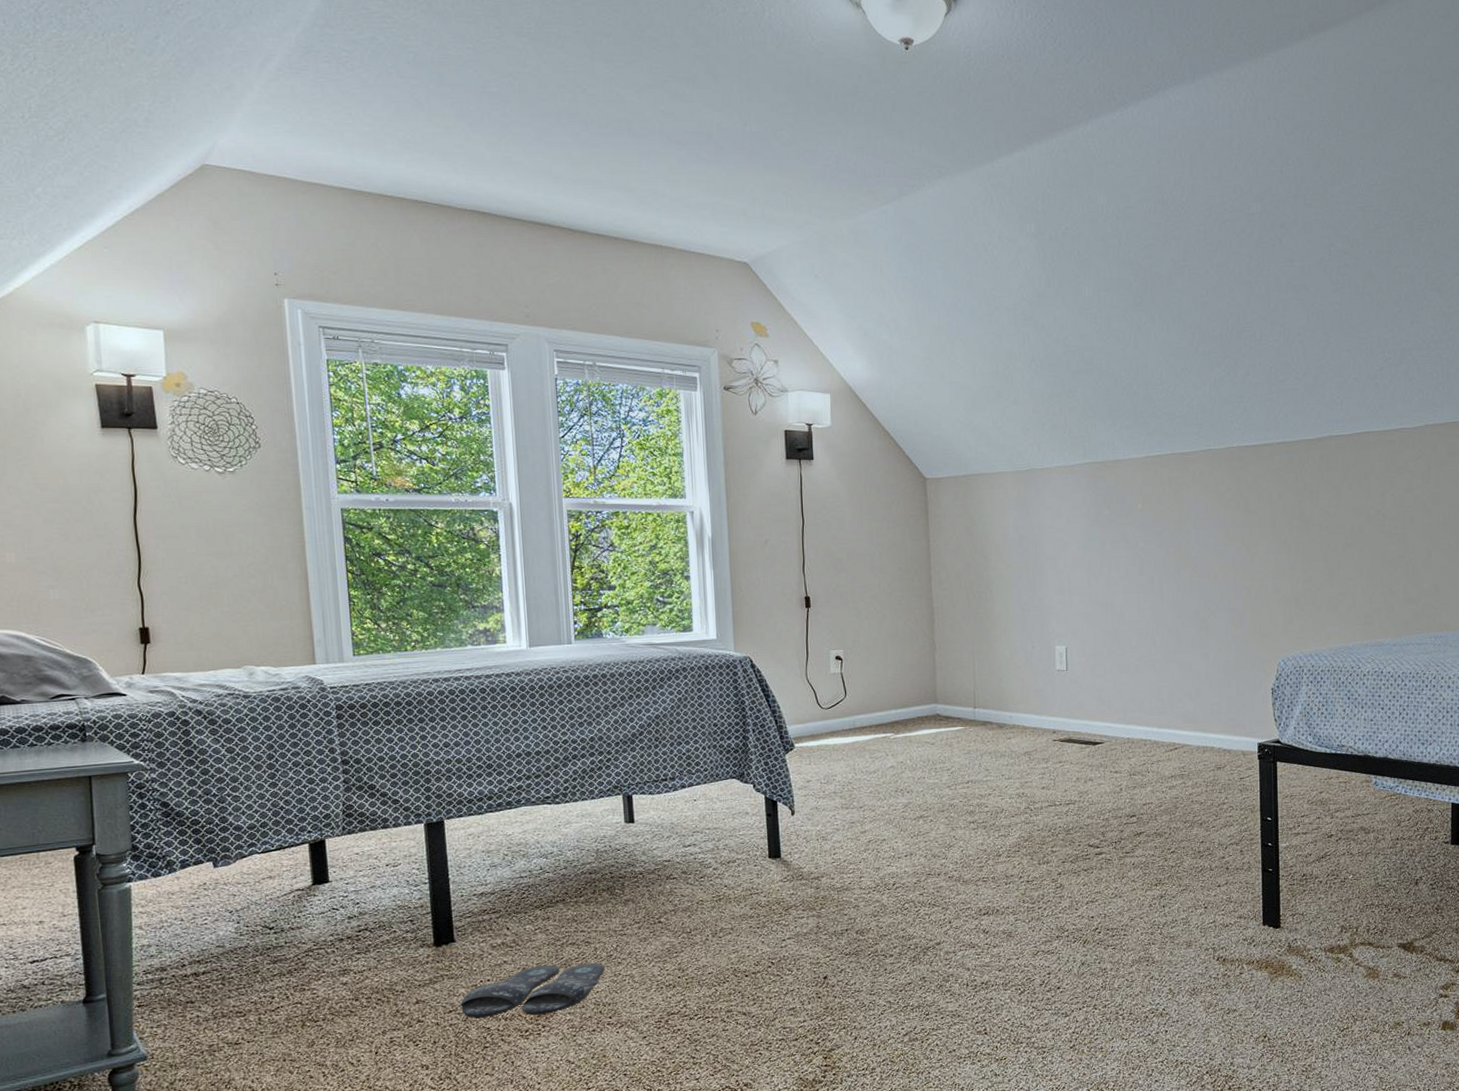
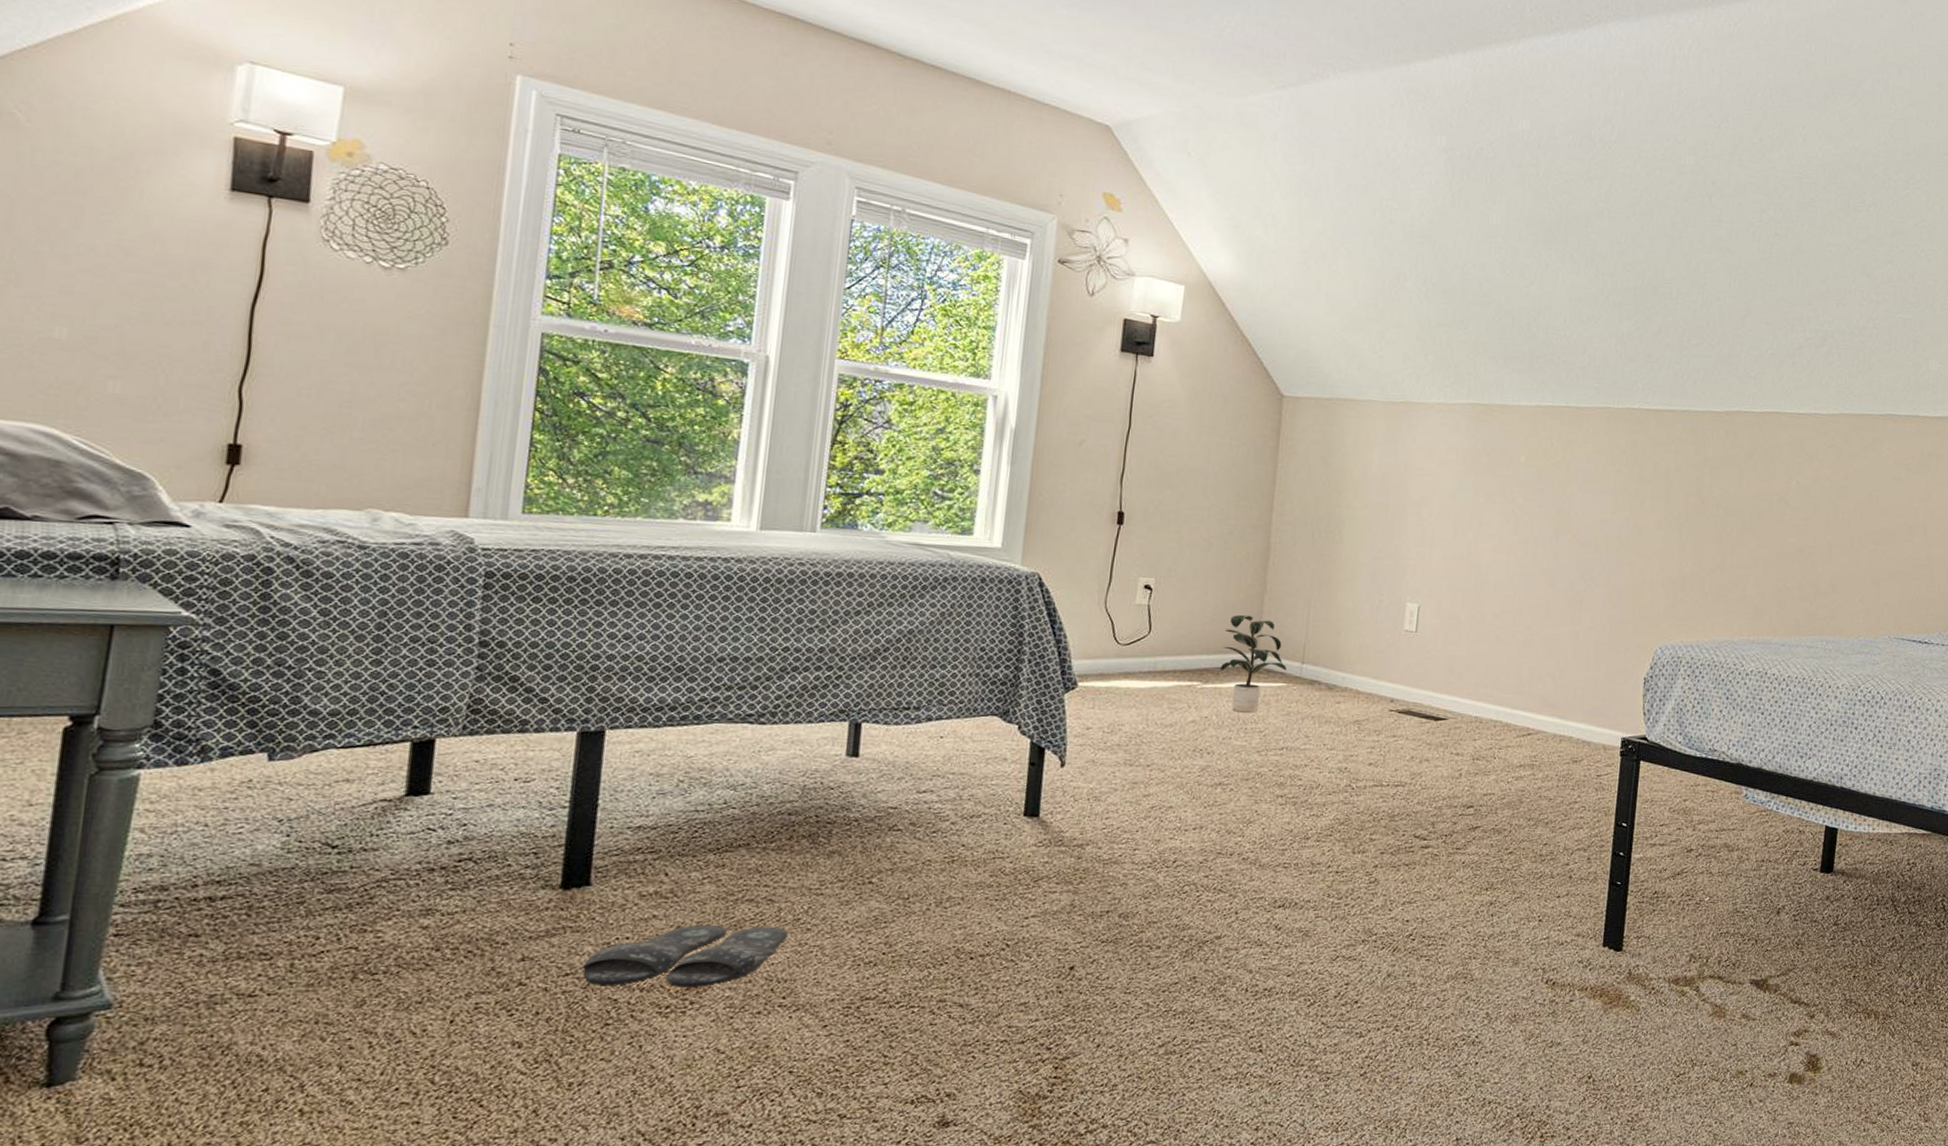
potted plant: none [906,672,963,756] -> present [1220,614,1287,714]

